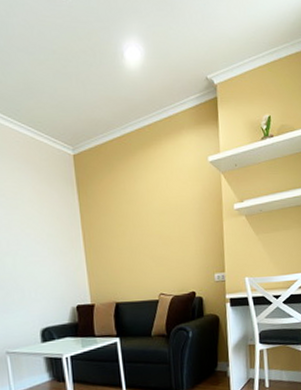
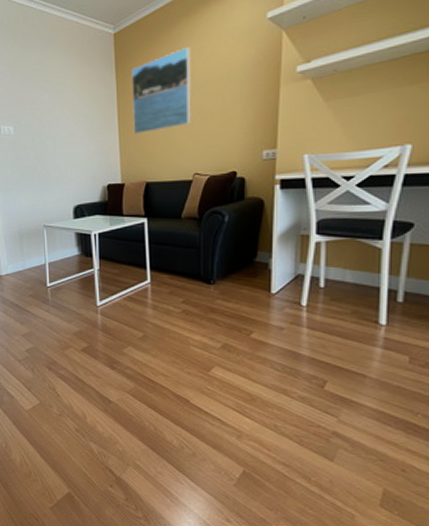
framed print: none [94,177,153,256] -> present [131,47,191,135]

